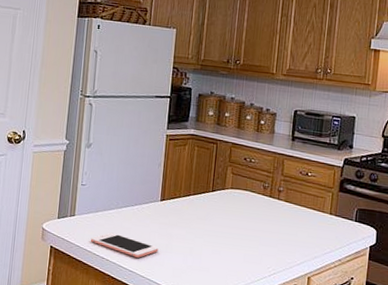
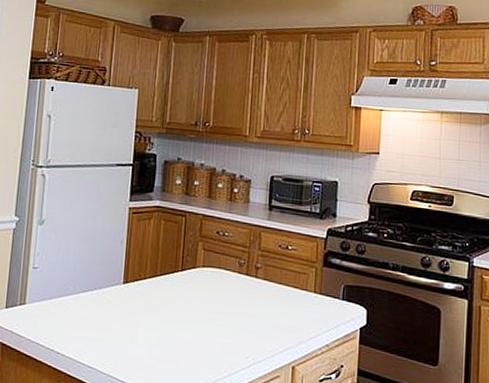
cell phone: present [90,232,159,258] -> none [43,322,122,351]

